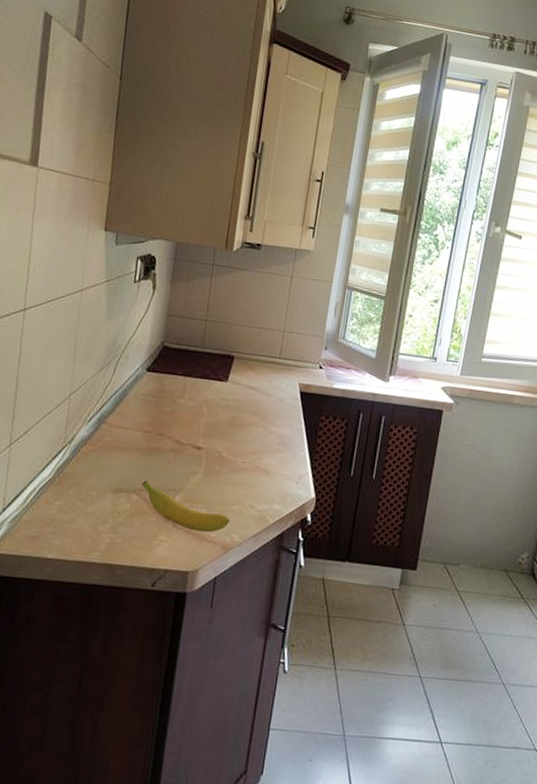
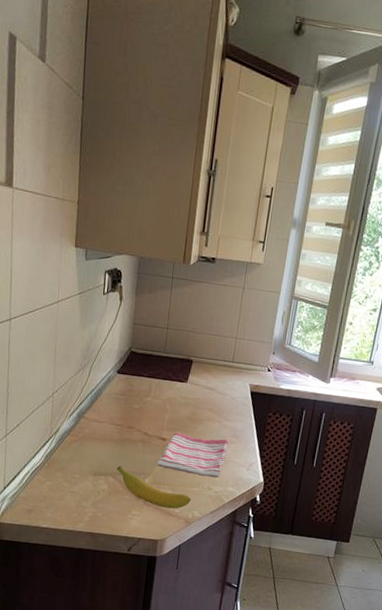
dish towel: none [190,440,274,494] -> present [157,432,228,478]

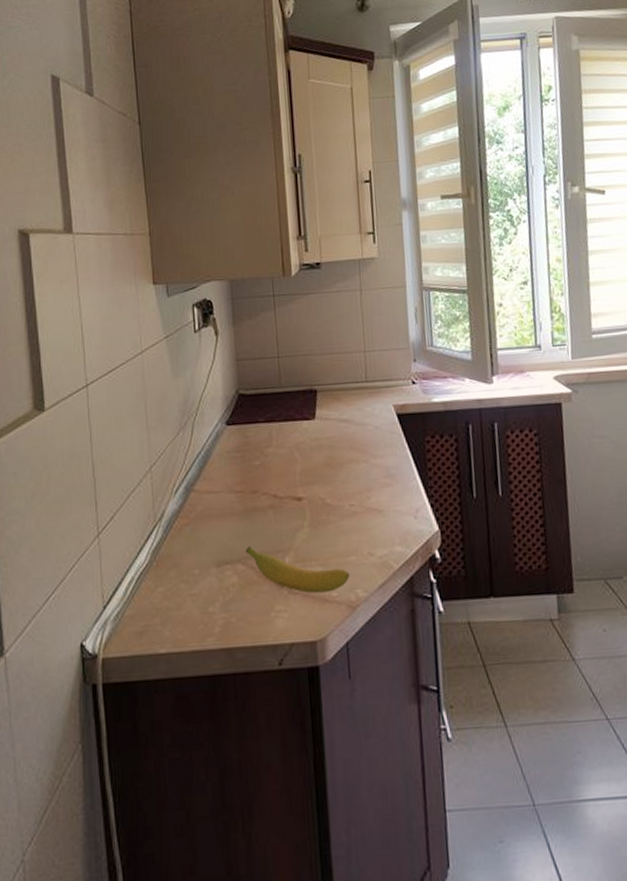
dish towel: present [157,432,228,478] -> none [296,483,384,538]

